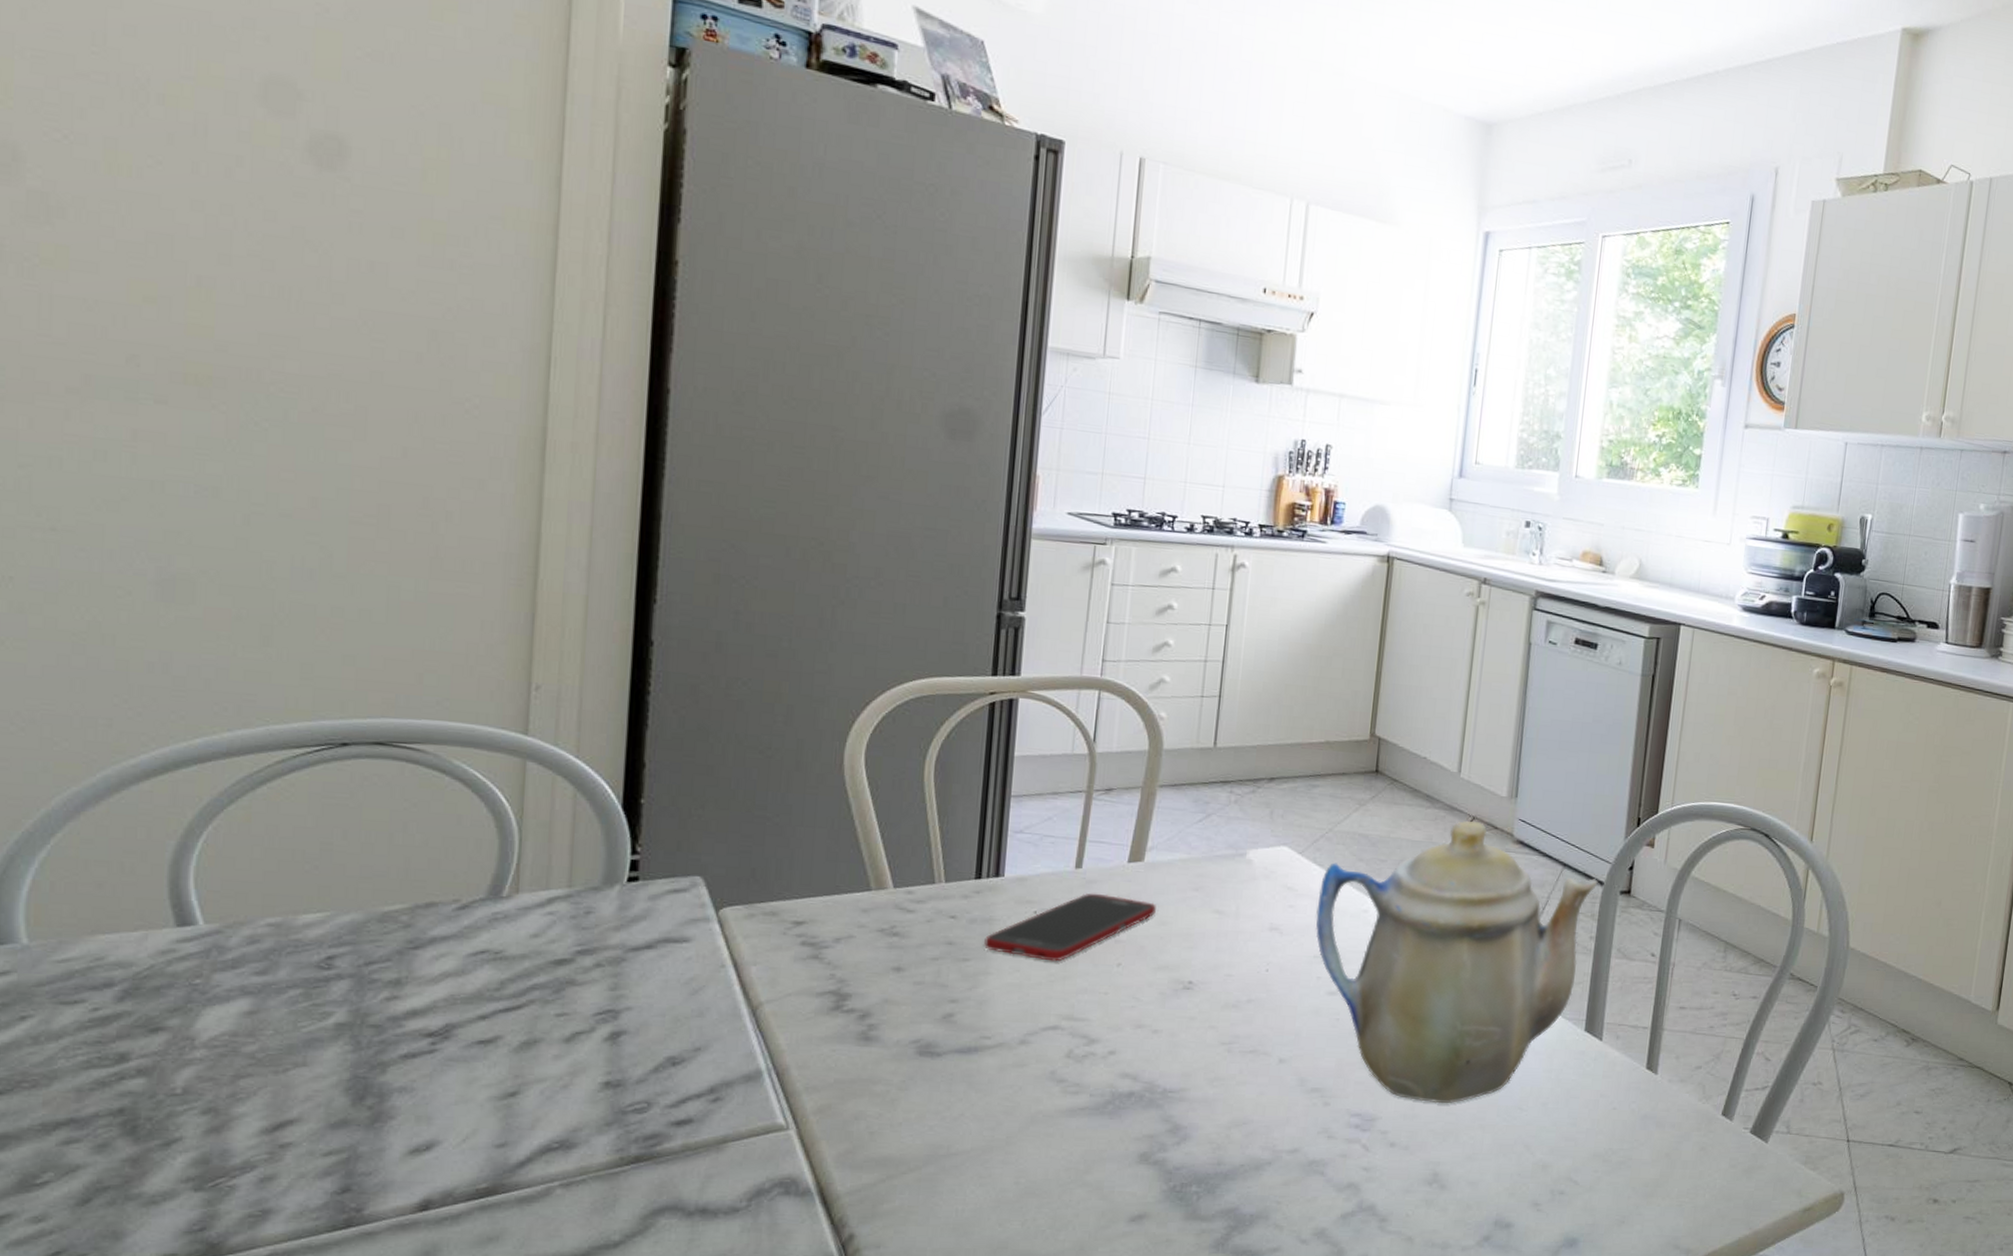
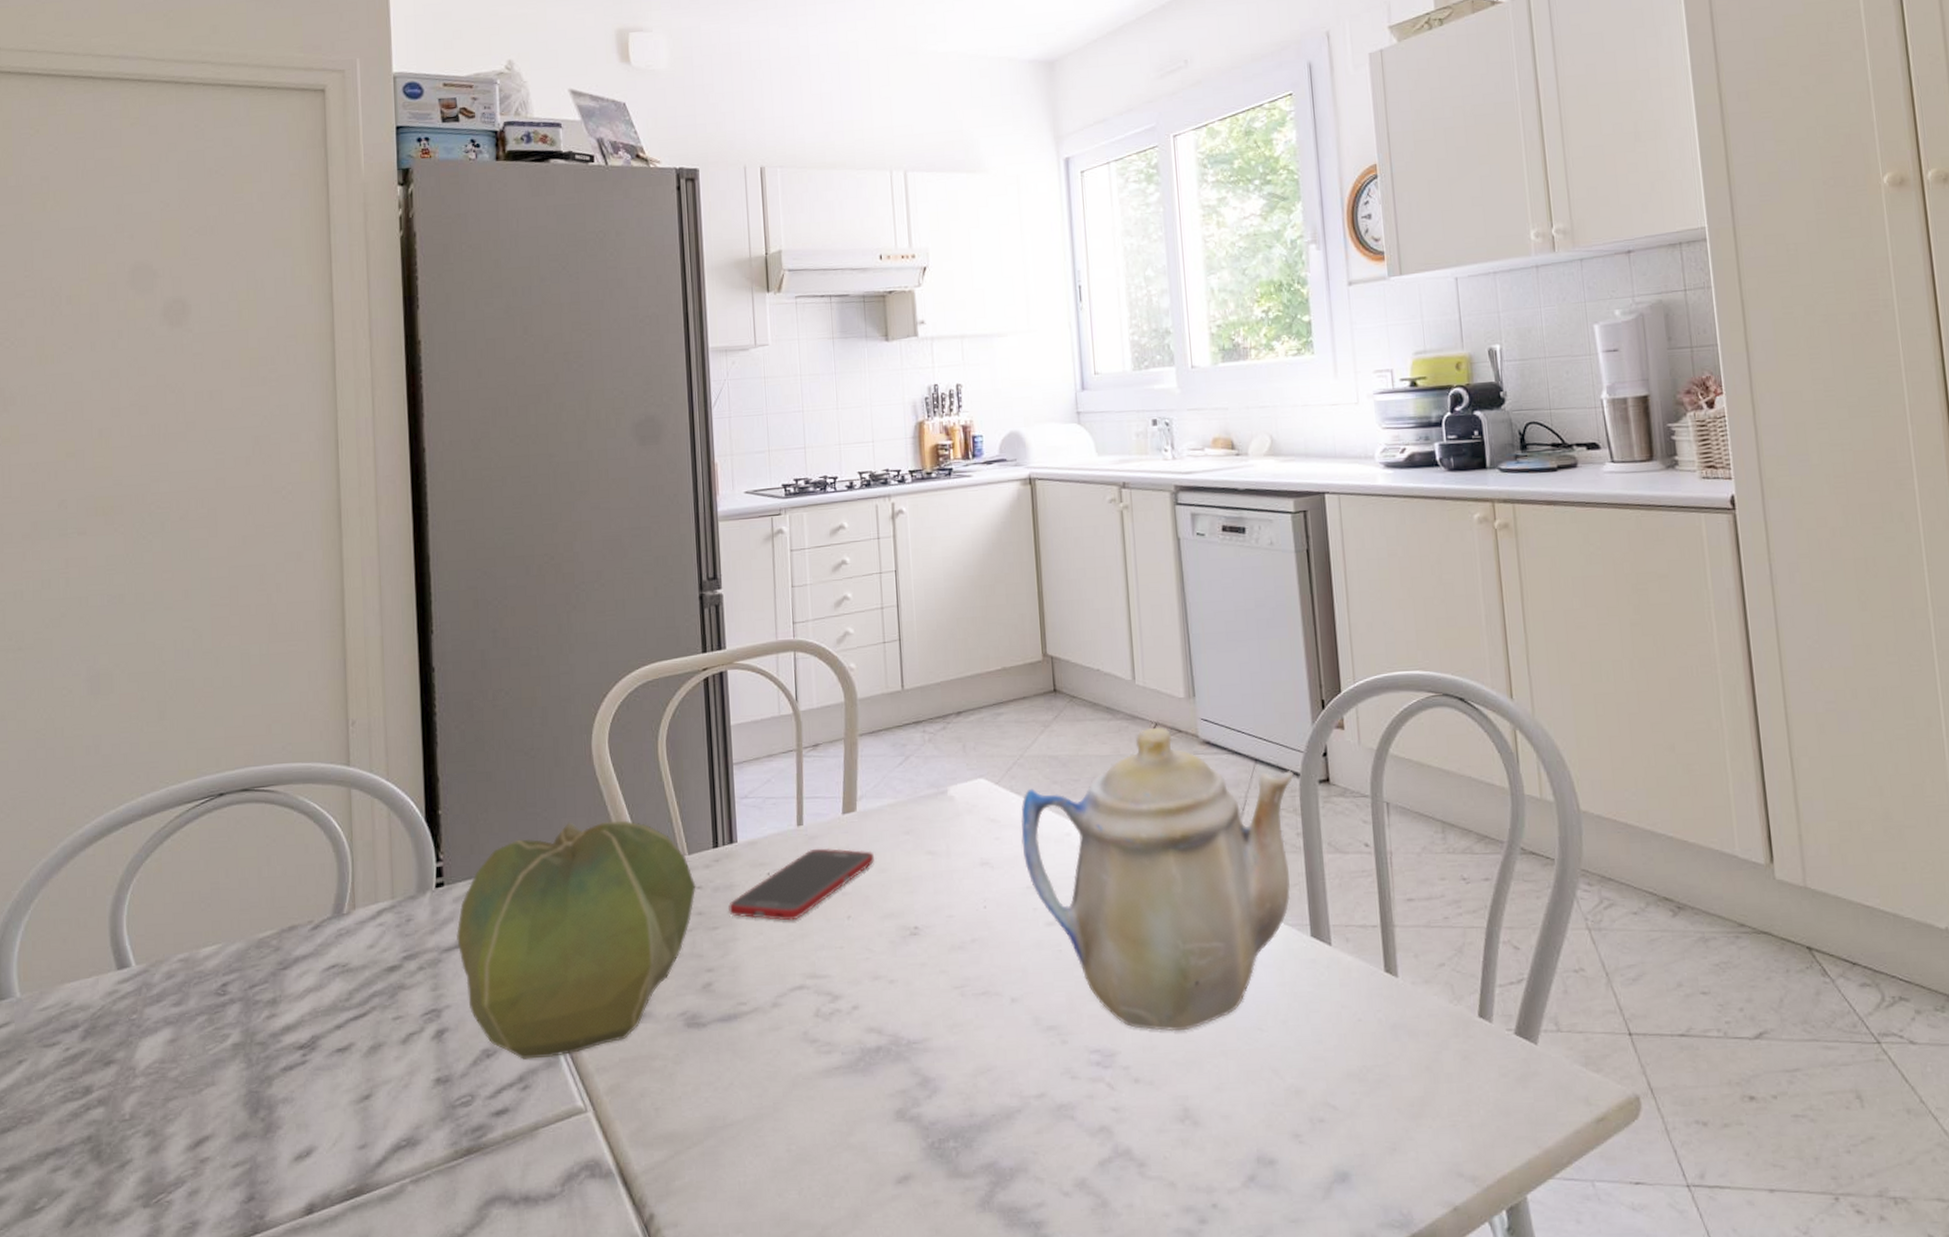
cabbage: none [648,831,950,1072] -> present [456,820,696,1060]

